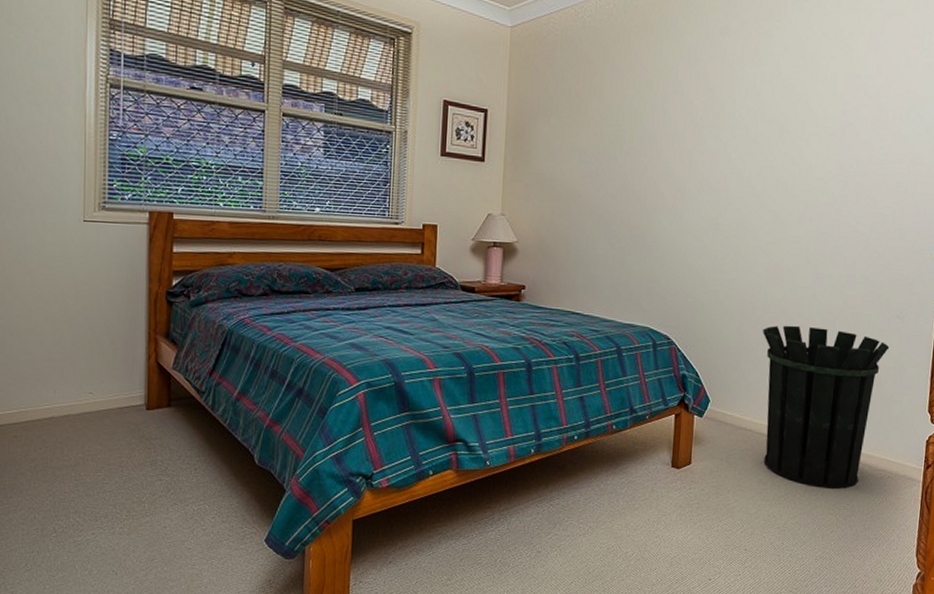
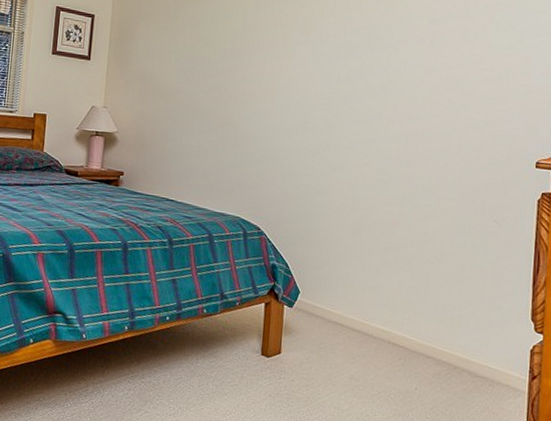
waste bin: present [763,325,890,490] -> none [353,222,487,393]

